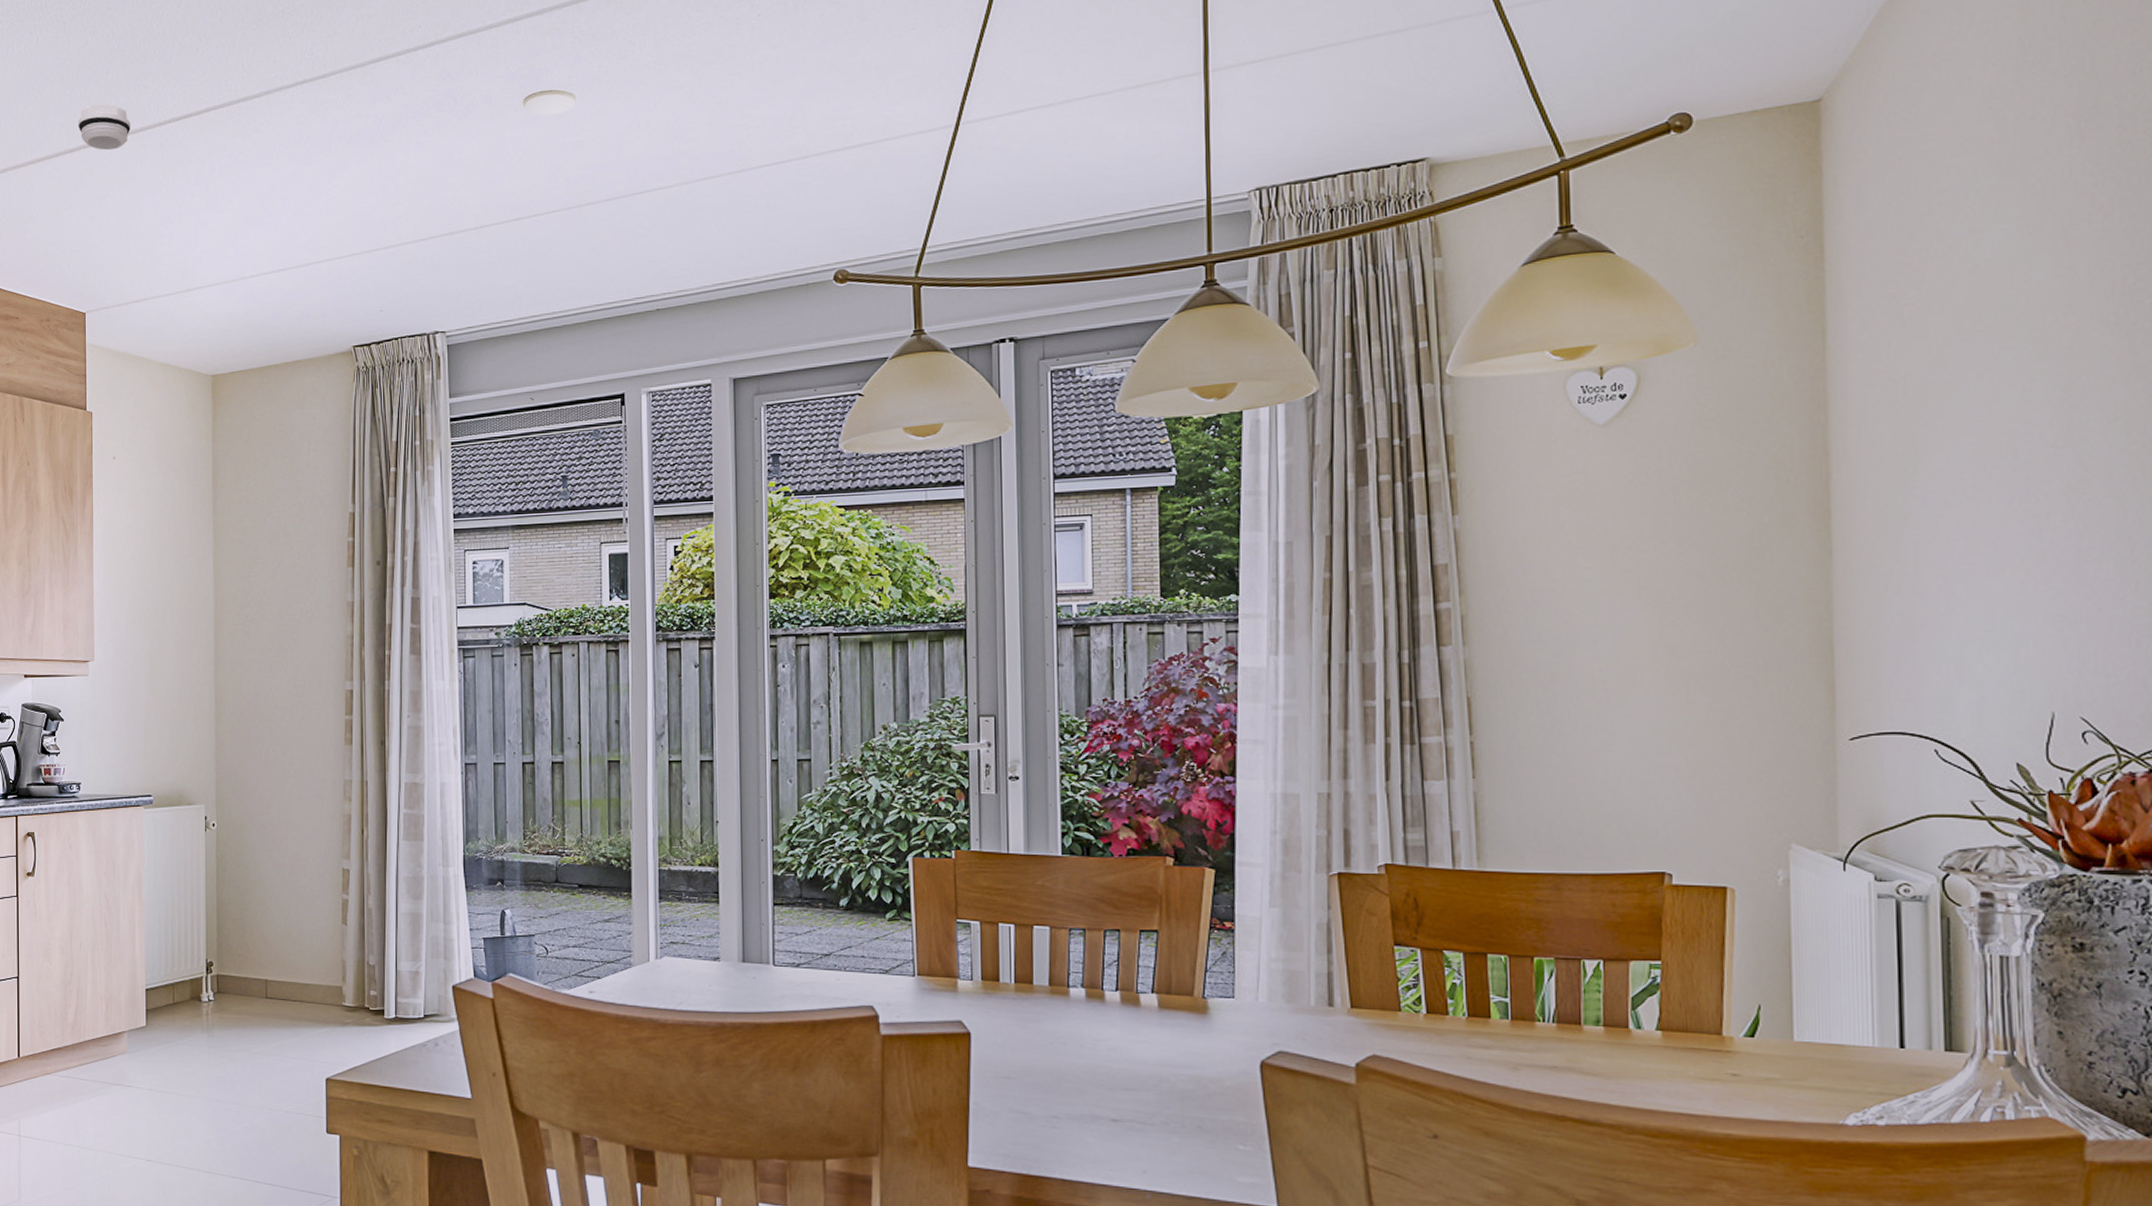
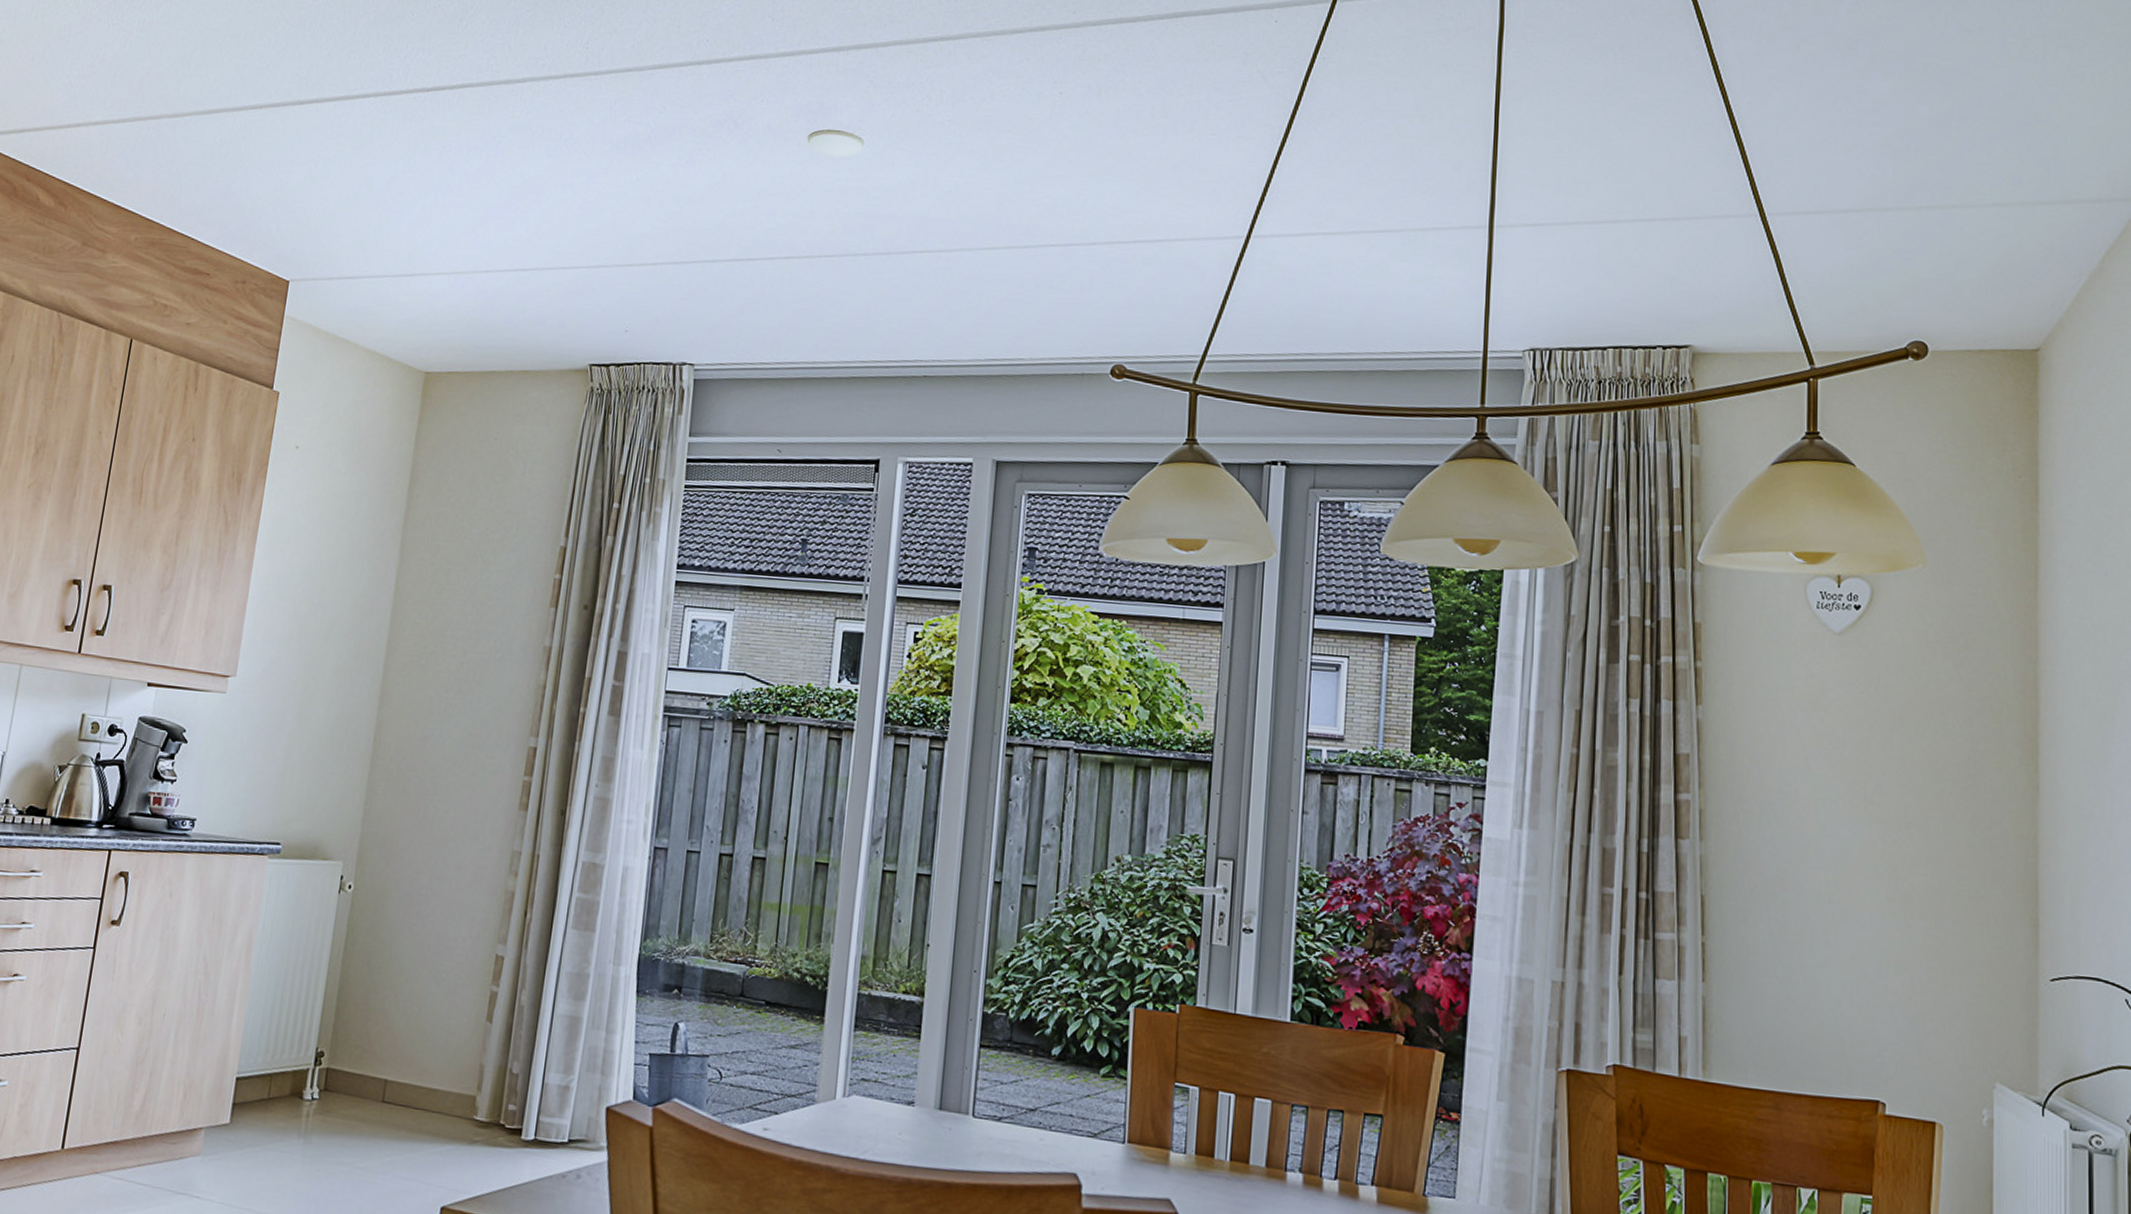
smoke detector: present [77,103,131,151] -> none [312,57,374,110]

